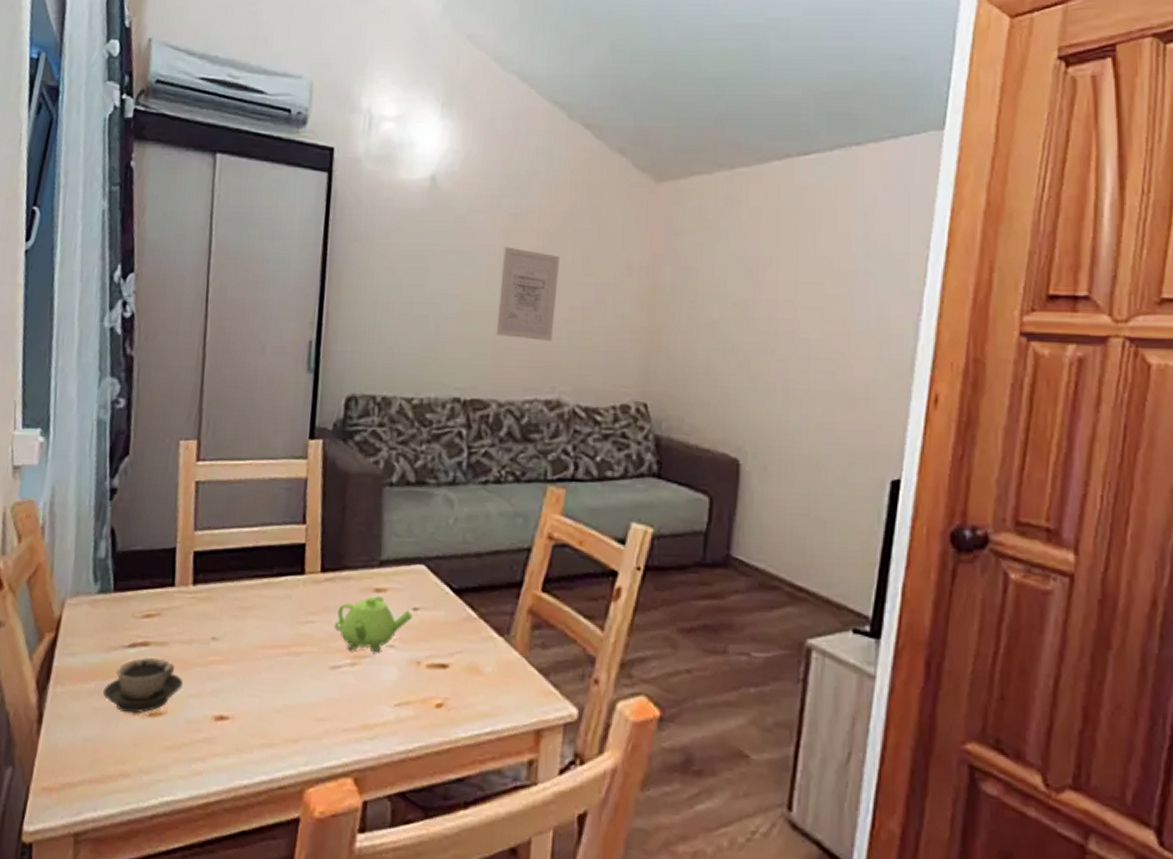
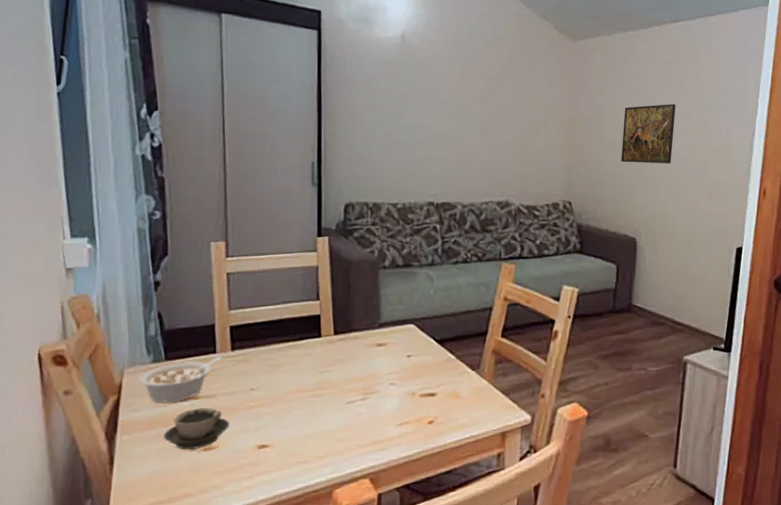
legume: none [81,590,181,648] -> present [139,356,222,403]
teapot: present [333,596,413,652] -> none [347,349,407,389]
wall art: present [496,246,560,341] -> none [458,88,503,158]
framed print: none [720,269,803,355] -> present [621,104,676,164]

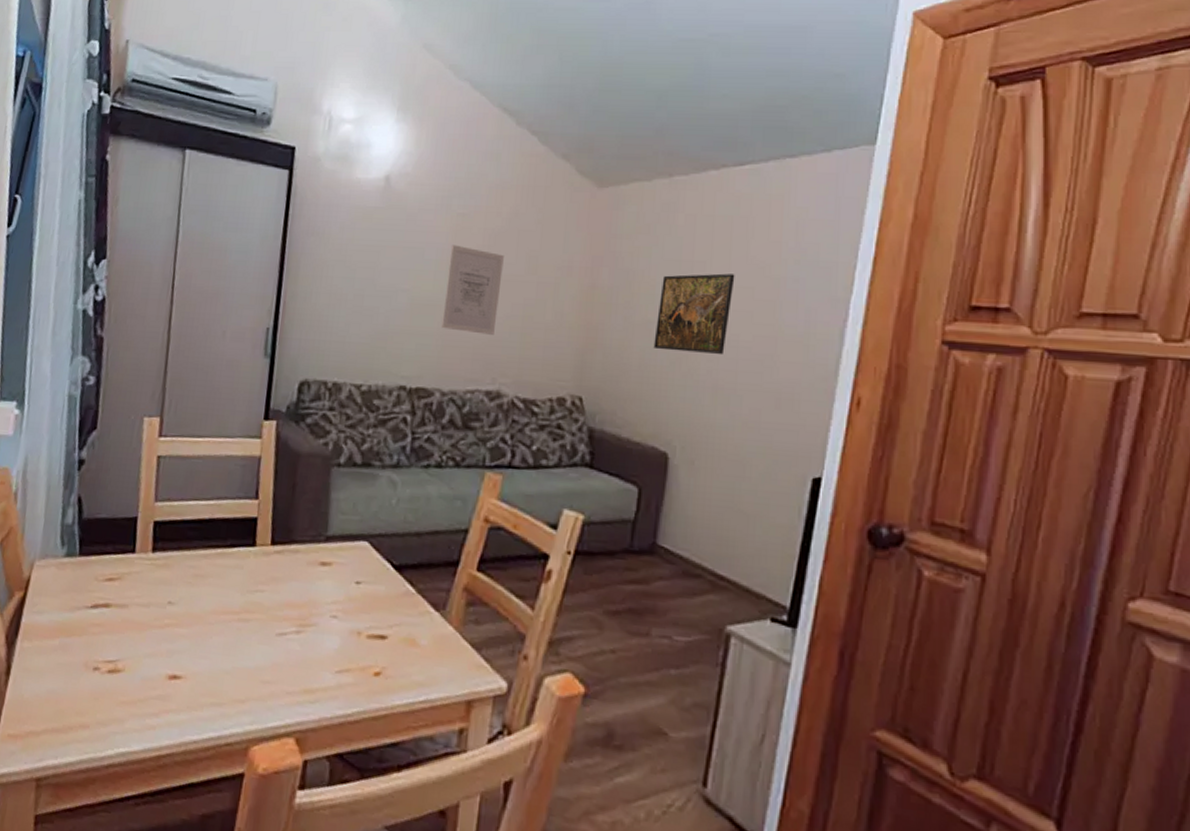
legume: present [139,356,222,403] -> none [48,557,140,608]
cup: present [163,407,229,450] -> none [66,618,140,670]
wall art: none [458,88,503,158] -> present [441,244,504,335]

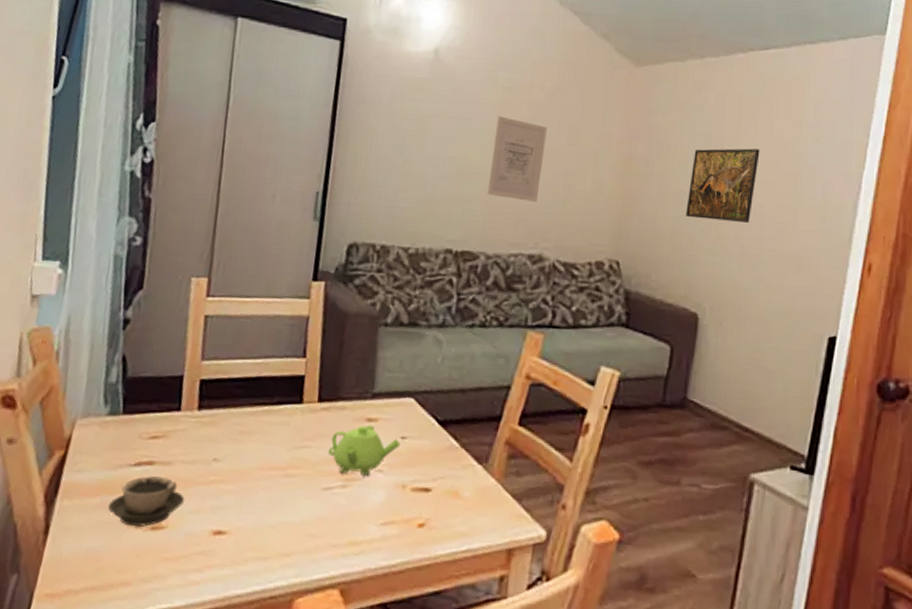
cup: none [66,618,140,670] -> present [107,476,185,527]
teapot: none [281,569,356,621] -> present [327,425,401,476]

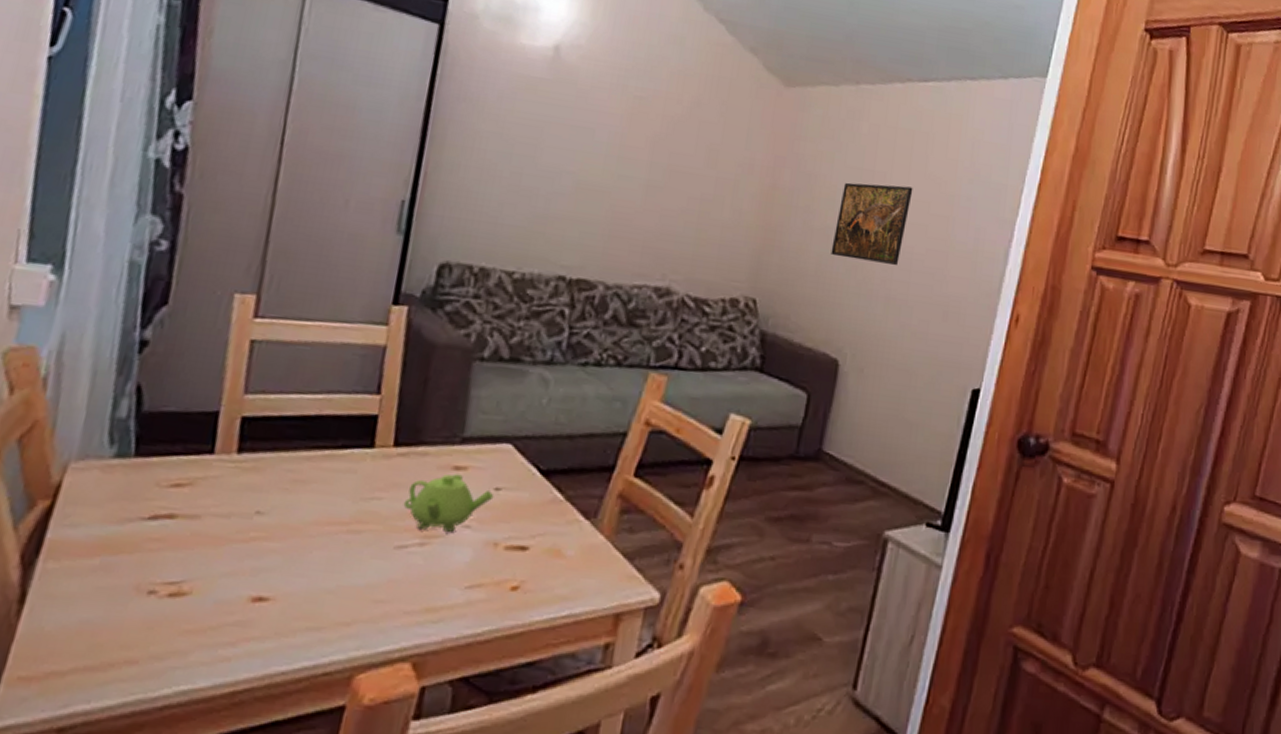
cup: present [107,476,185,527] -> none [109,531,215,594]
wall art: present [487,116,547,202] -> none [609,128,683,229]

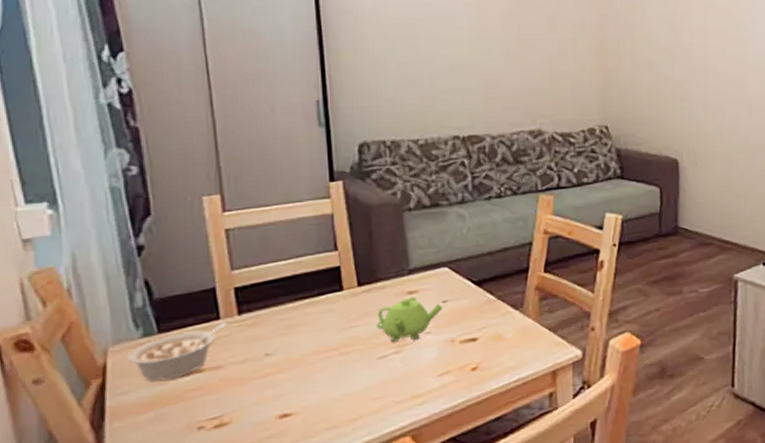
legume: none [88,458,221,519] -> present [127,322,227,381]
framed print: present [831,182,913,266] -> none [656,20,709,83]

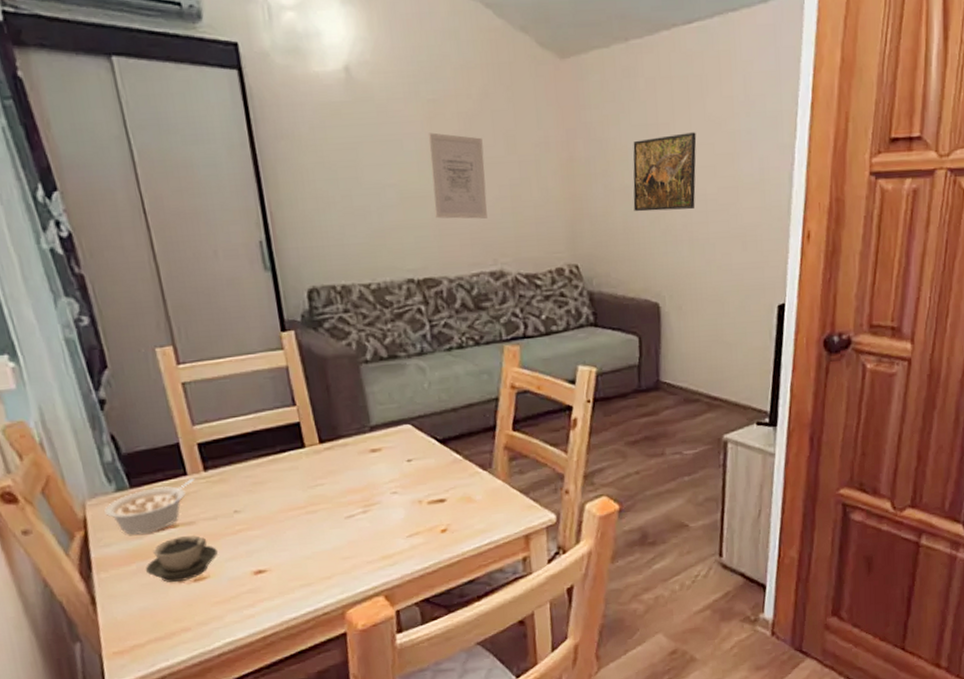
cup: none [163,379,243,430] -> present [145,534,218,583]
teapot: present [376,296,443,342] -> none [341,455,408,501]
wall art: none [479,13,529,86] -> present [428,132,487,219]
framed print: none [656,20,709,83] -> present [633,132,697,212]

